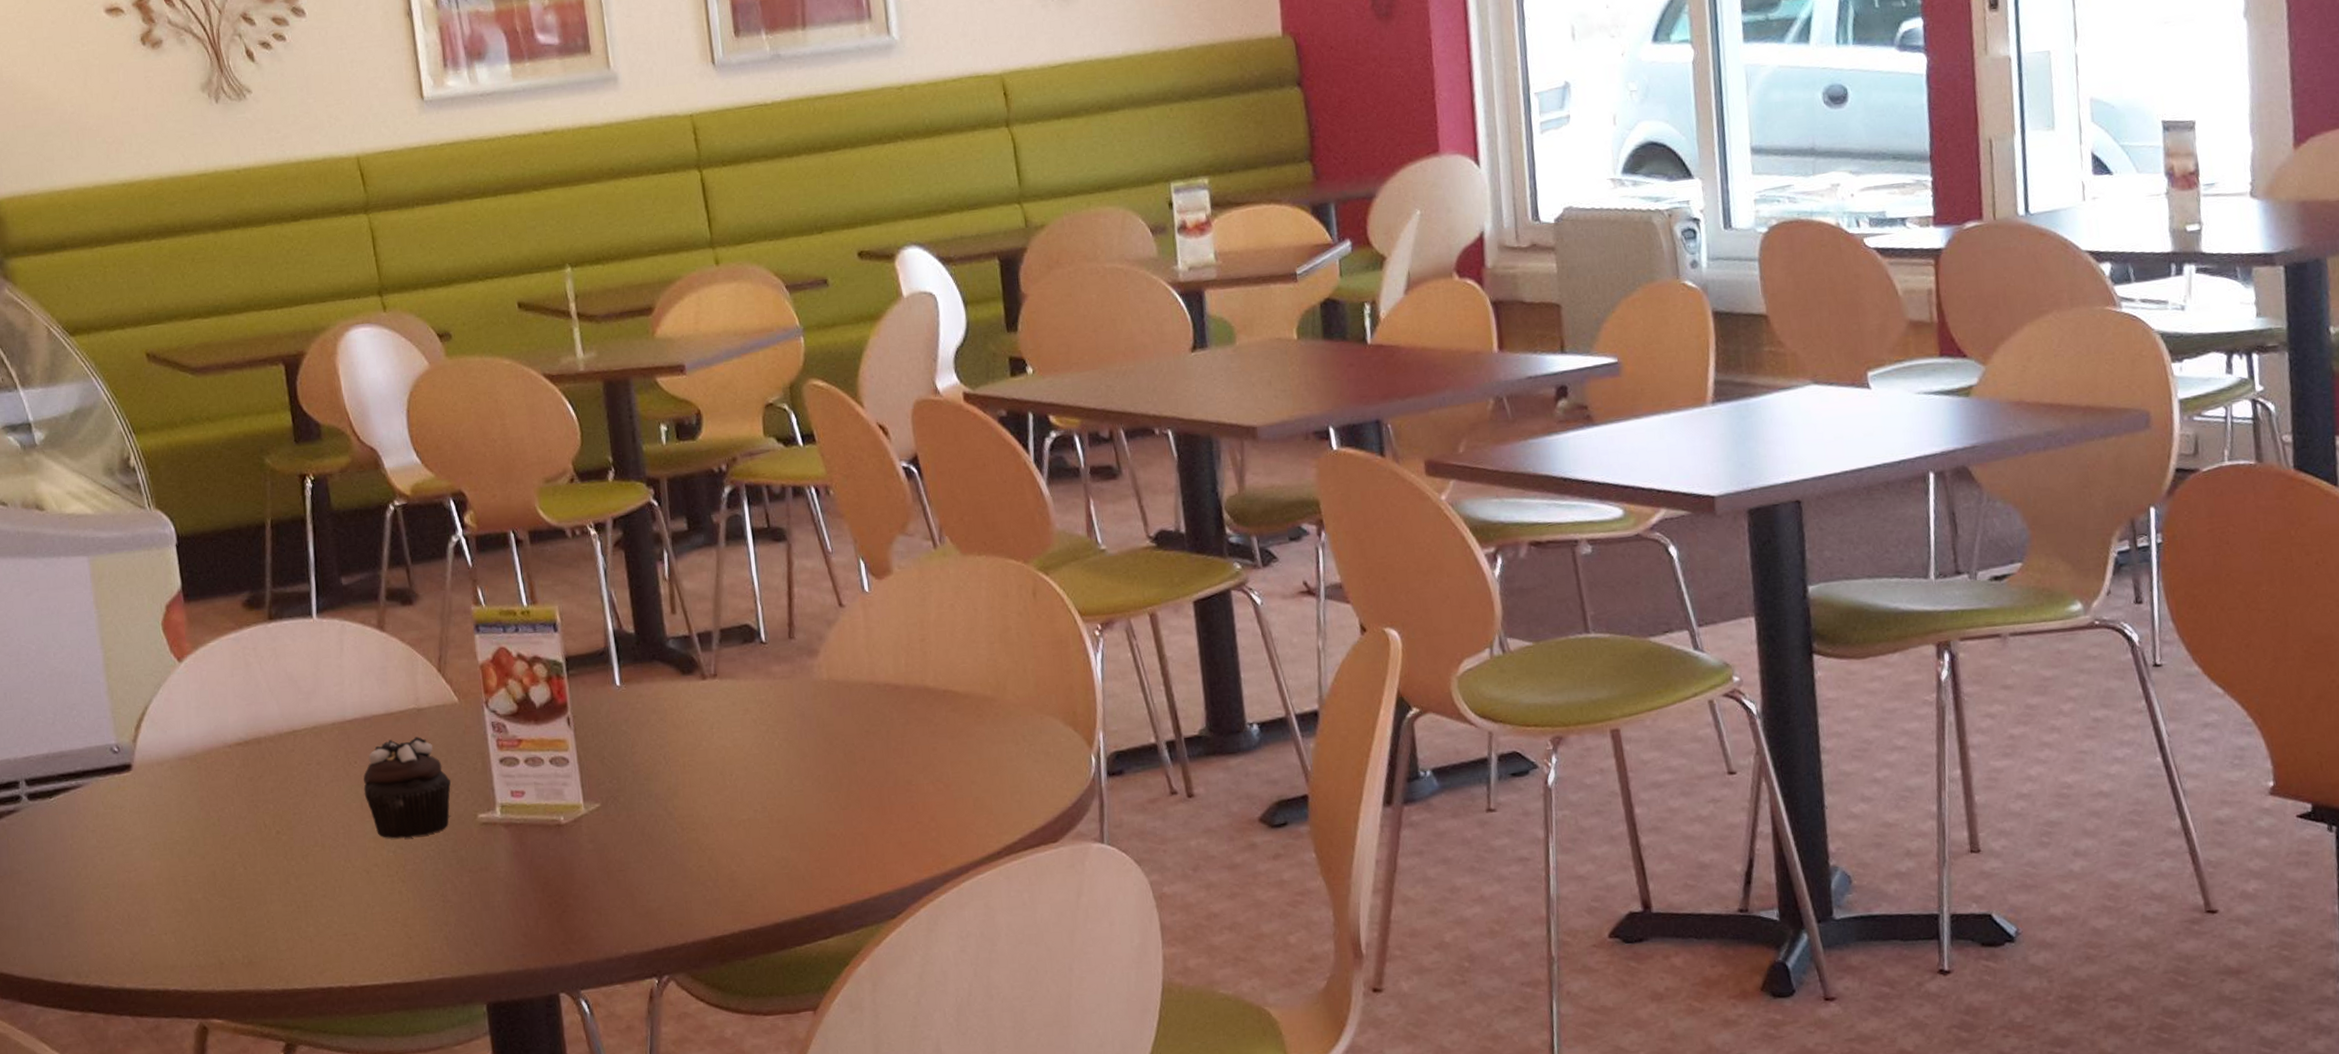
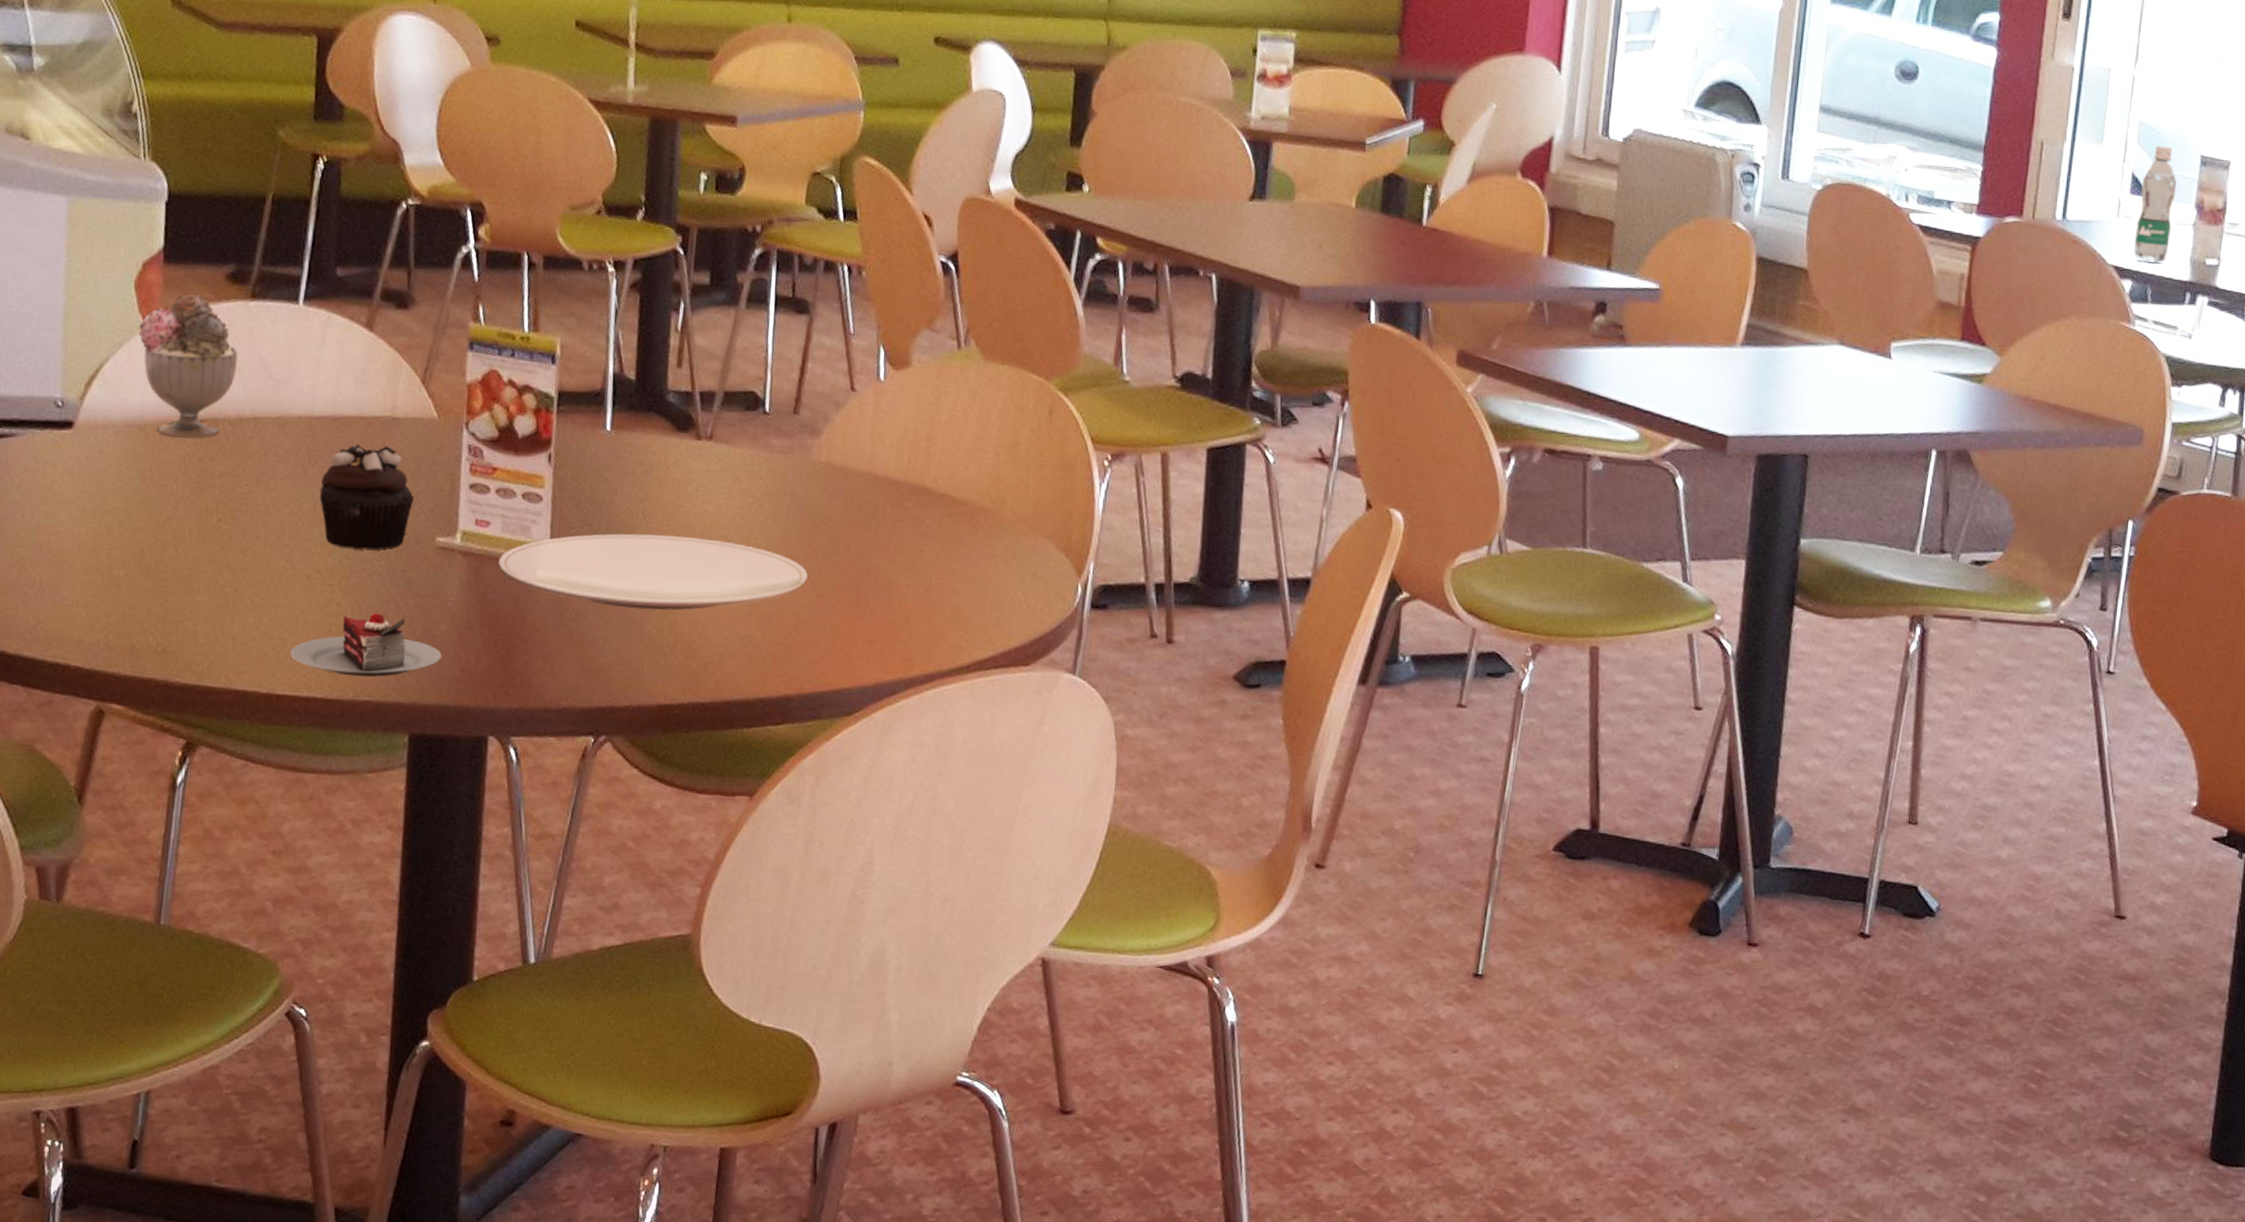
ice cream: none [173,625,268,763] -> present [138,293,238,440]
cake slice: none [364,894,503,958] -> present [290,613,442,677]
plate: none [539,772,830,852] -> present [498,533,808,611]
bottle: none [2104,118,2144,241] -> present [2133,145,2177,263]

